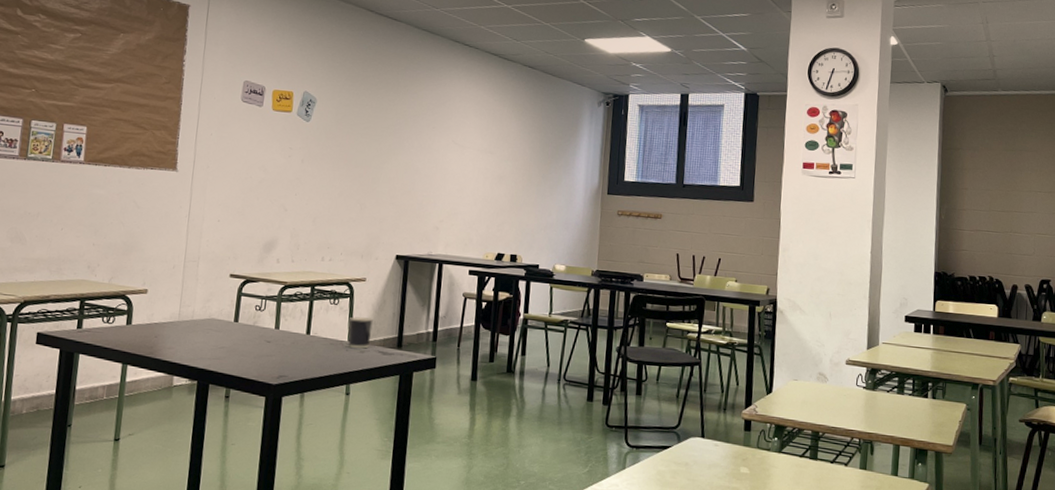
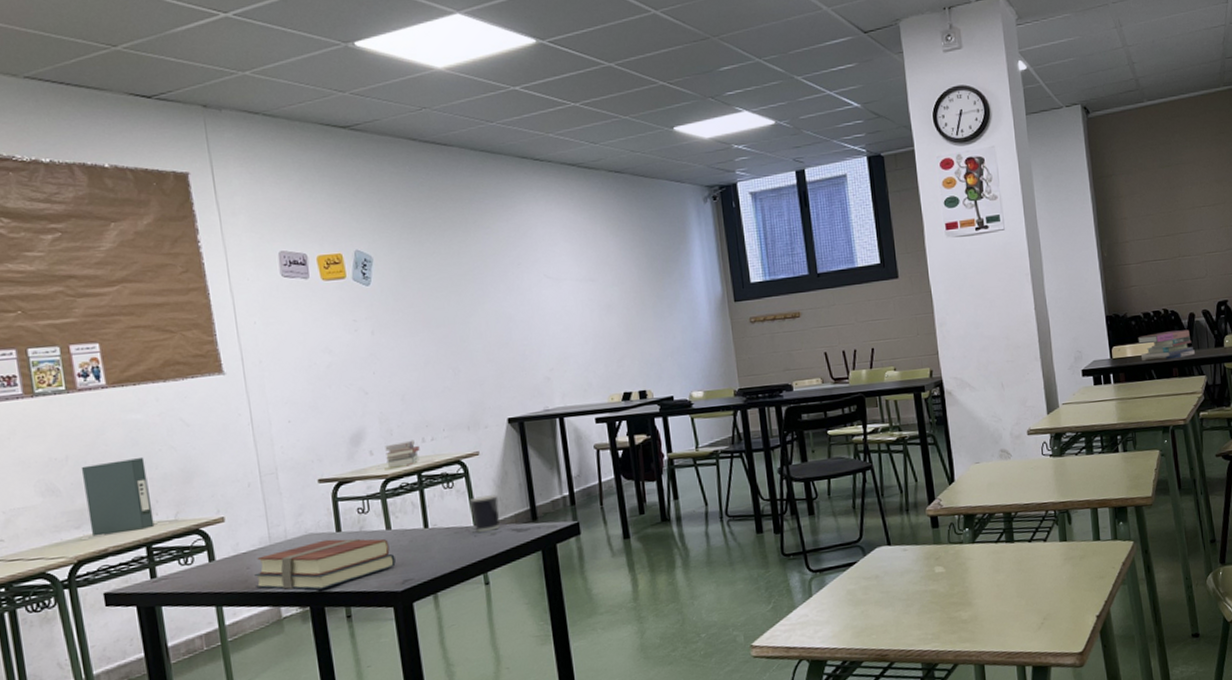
binder: none [41,223,98,286] -> present [81,458,155,537]
books: none [158,326,277,369] -> present [254,538,396,590]
books: none [285,256,319,280] -> present [384,440,420,470]
books: none [961,296,1013,324] -> present [1138,329,1195,362]

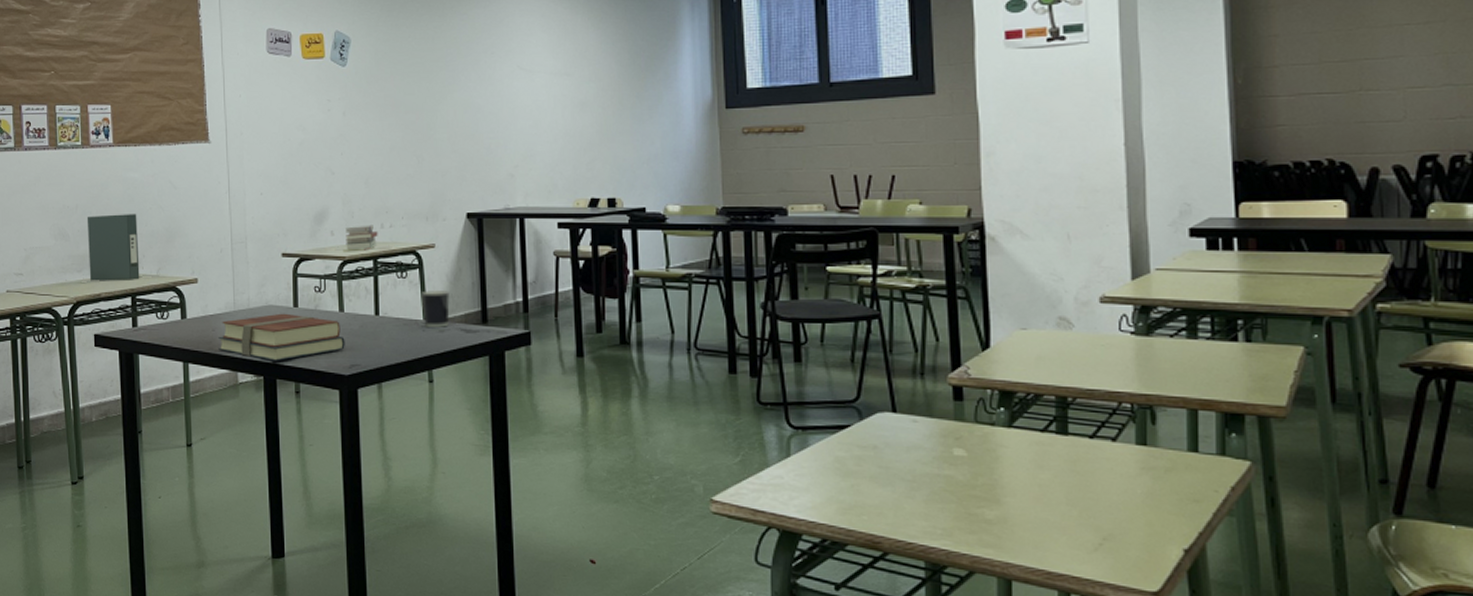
books: present [1138,329,1195,362] -> none [1282,189,1375,228]

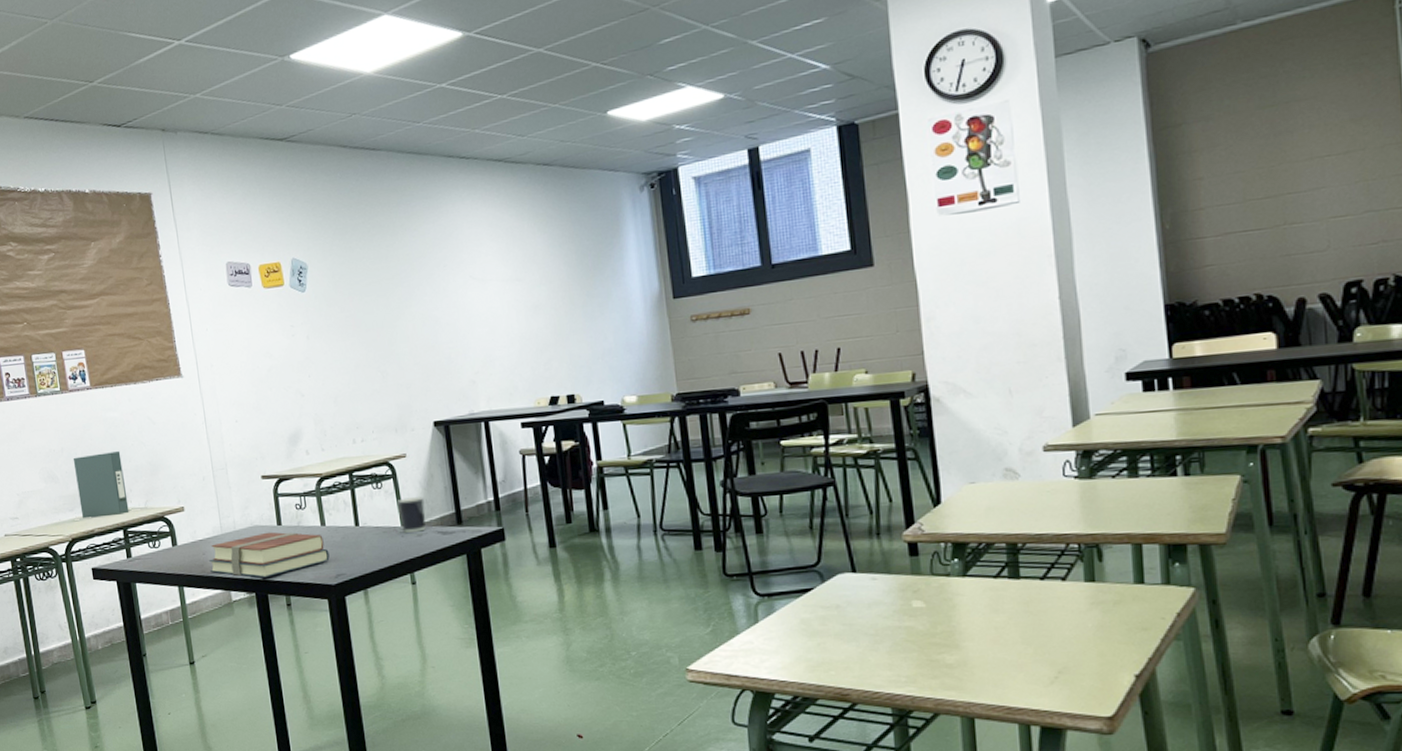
books: present [343,225,378,252] -> none [319,441,351,469]

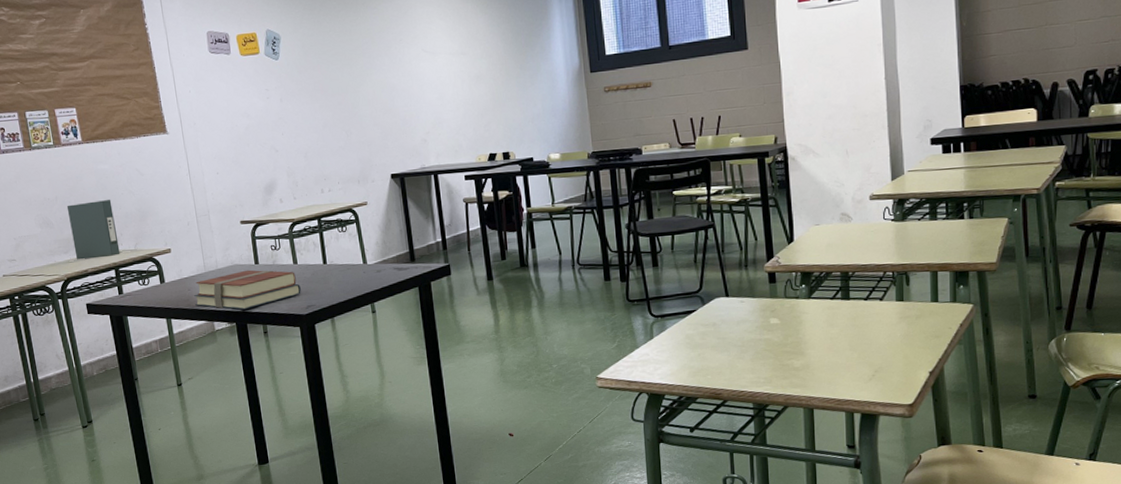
mug: present [396,496,427,533] -> none [359,238,385,269]

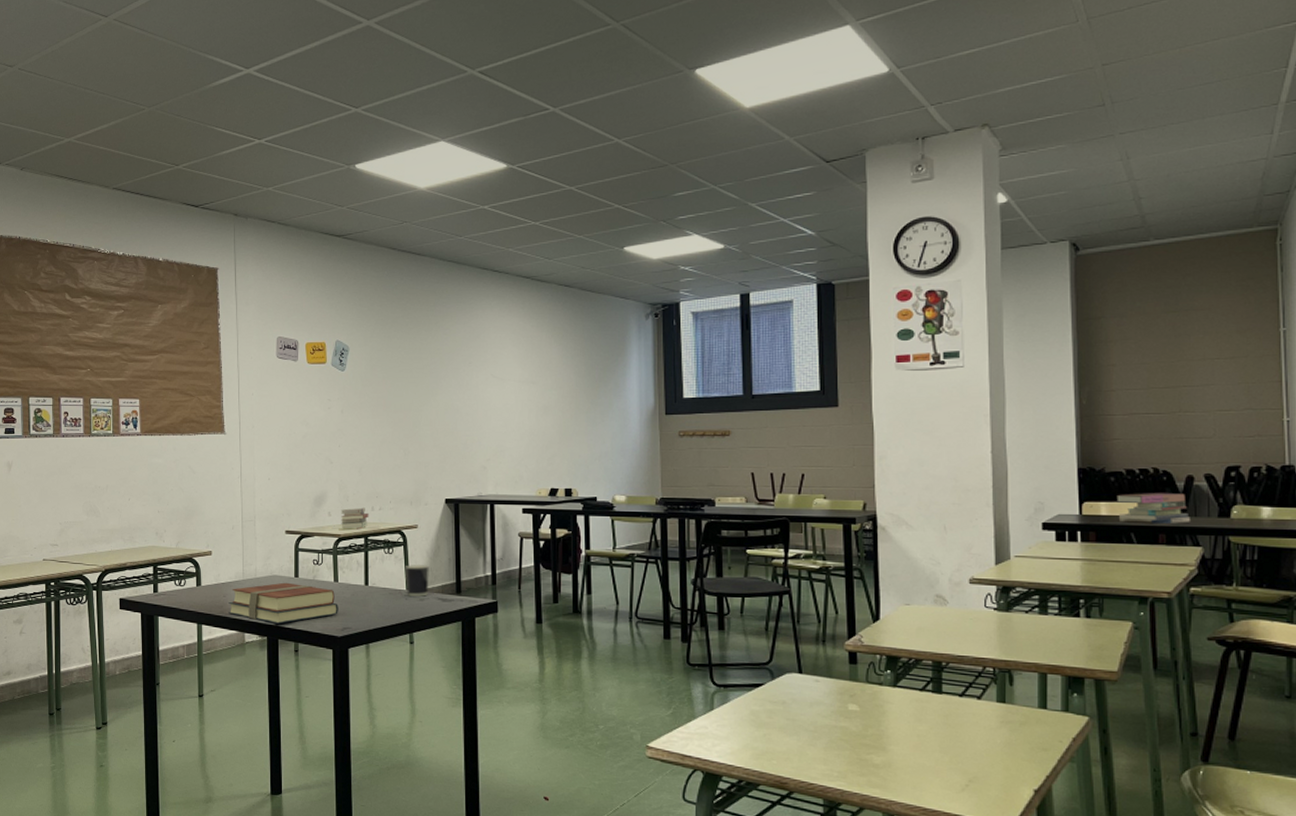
binder: present [66,200,120,260] -> none [115,494,161,553]
books: none [292,190,320,215] -> present [339,507,369,531]
mug: none [359,238,385,269] -> present [404,564,429,597]
books: none [993,99,1055,132] -> present [1116,493,1190,525]

